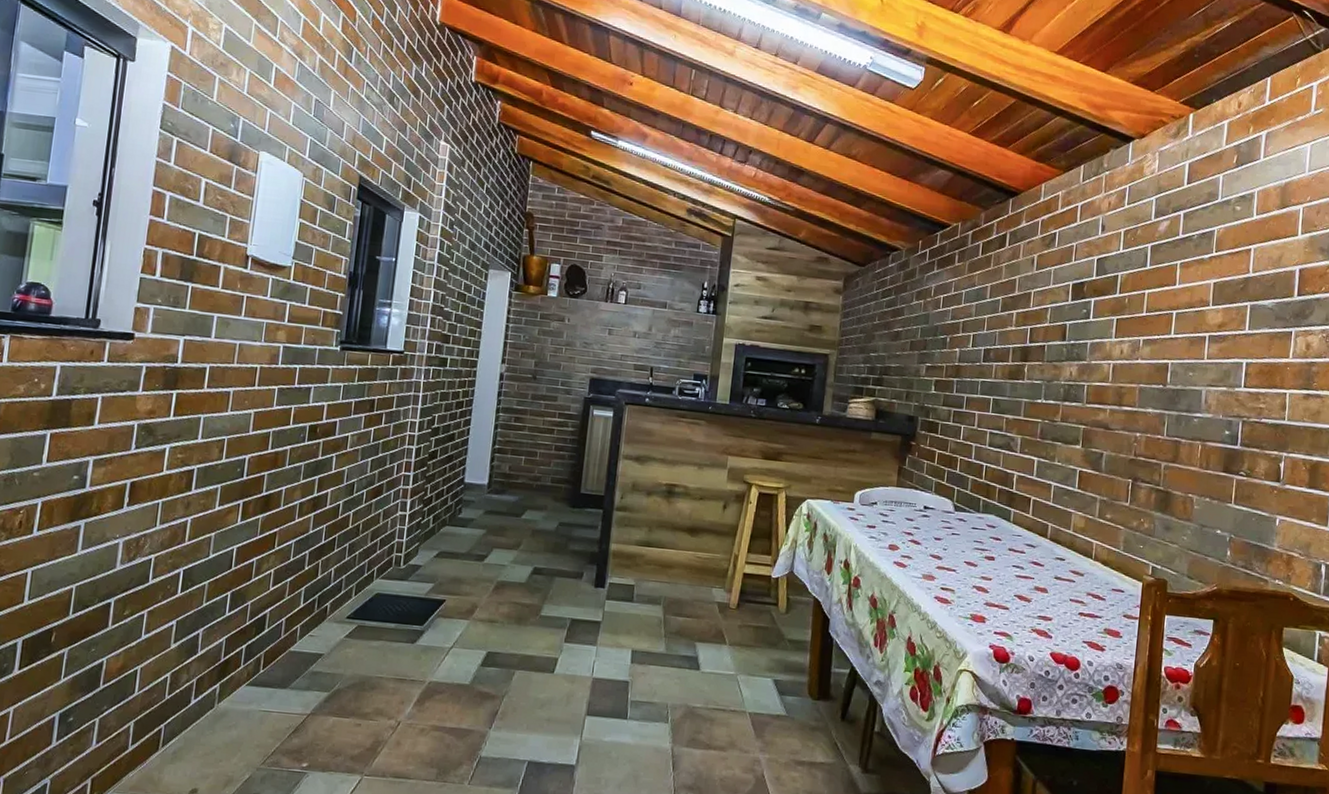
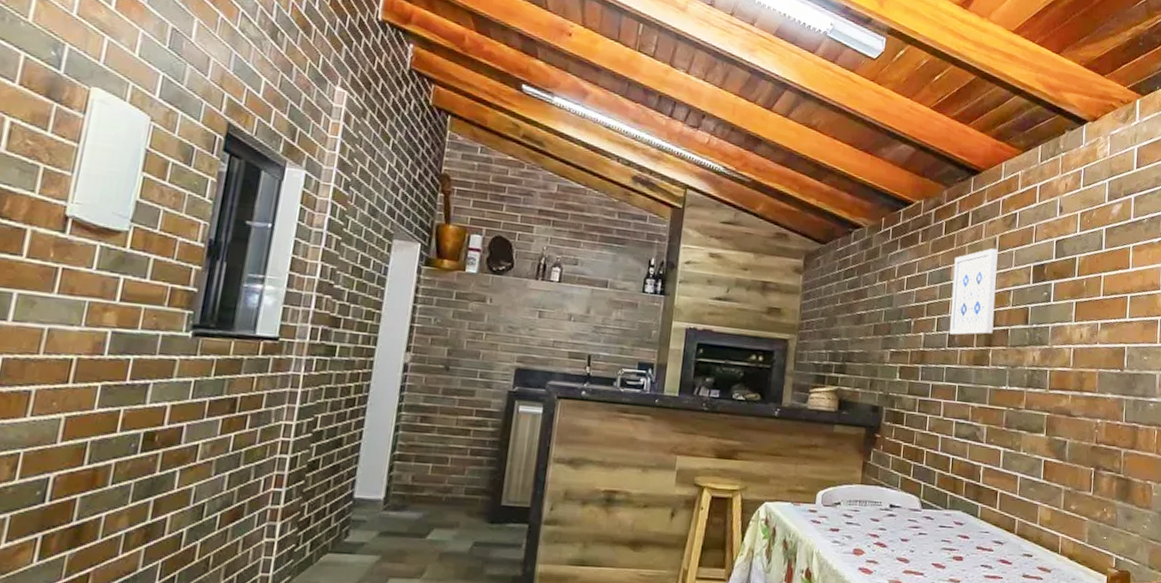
wall art: none [985,267,1036,351] -> present [949,248,998,336]

